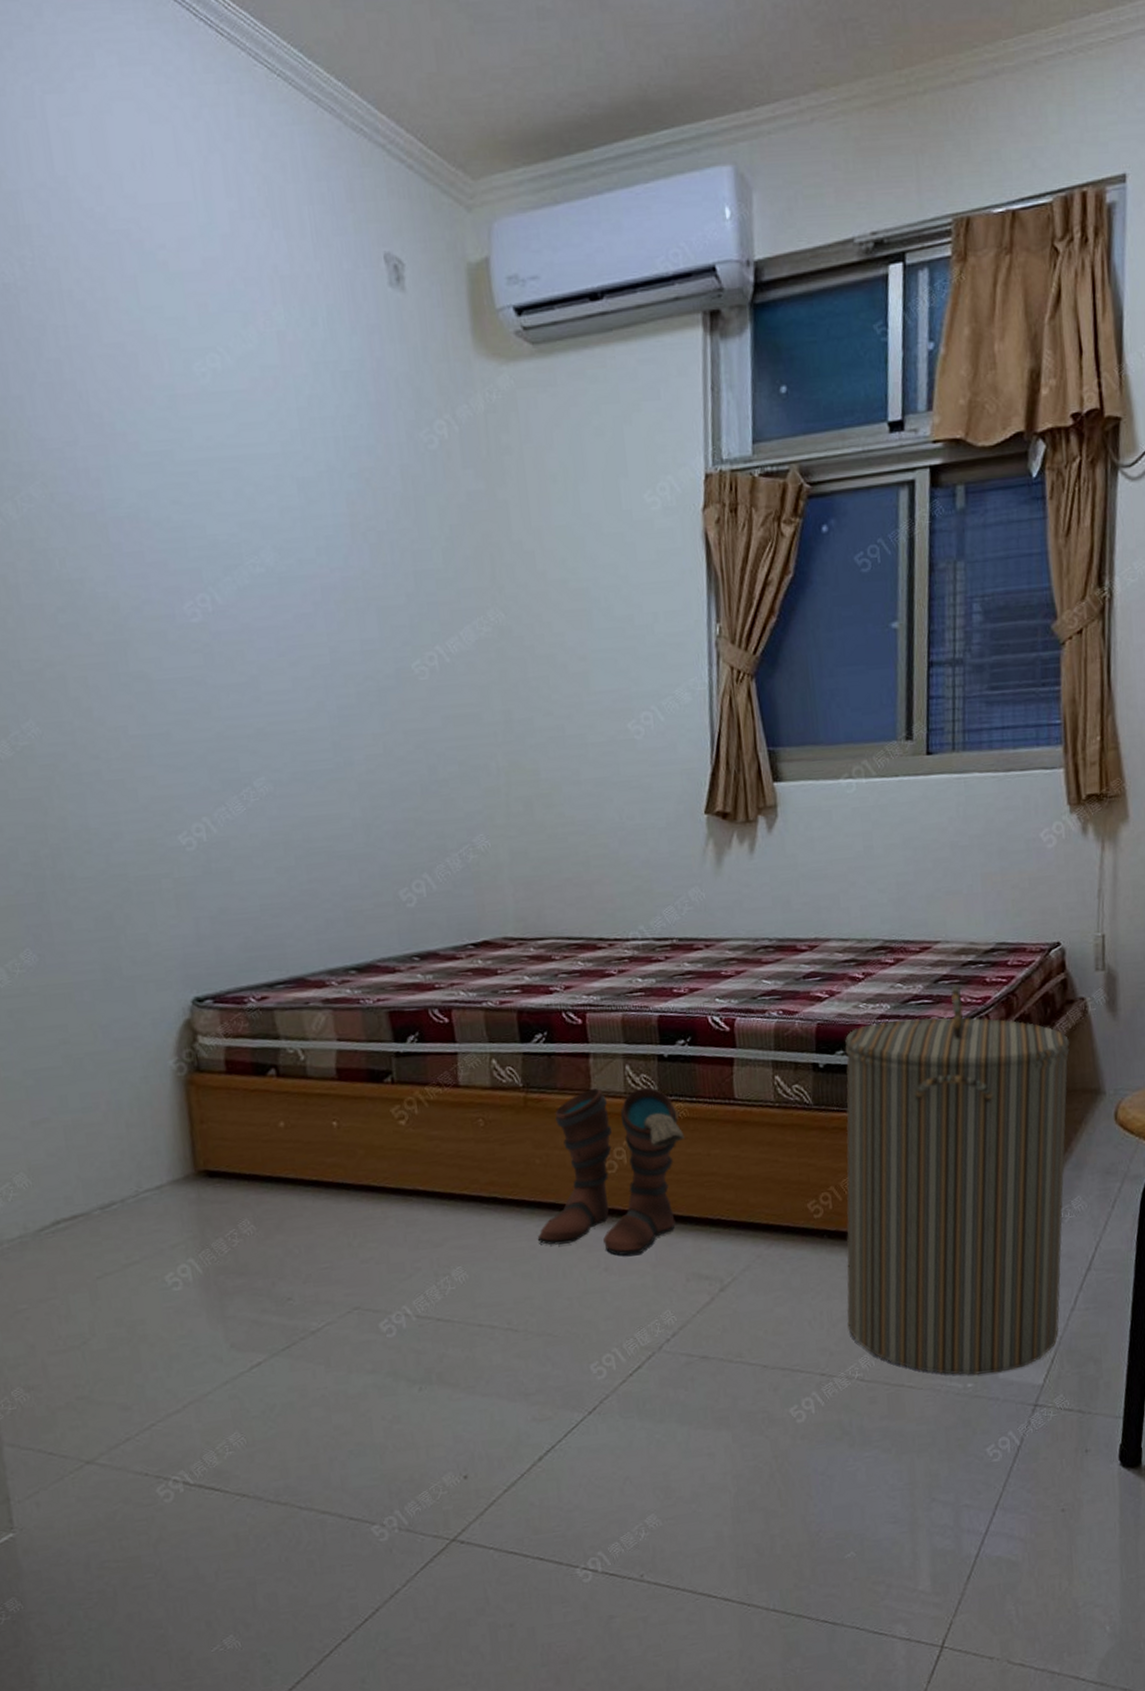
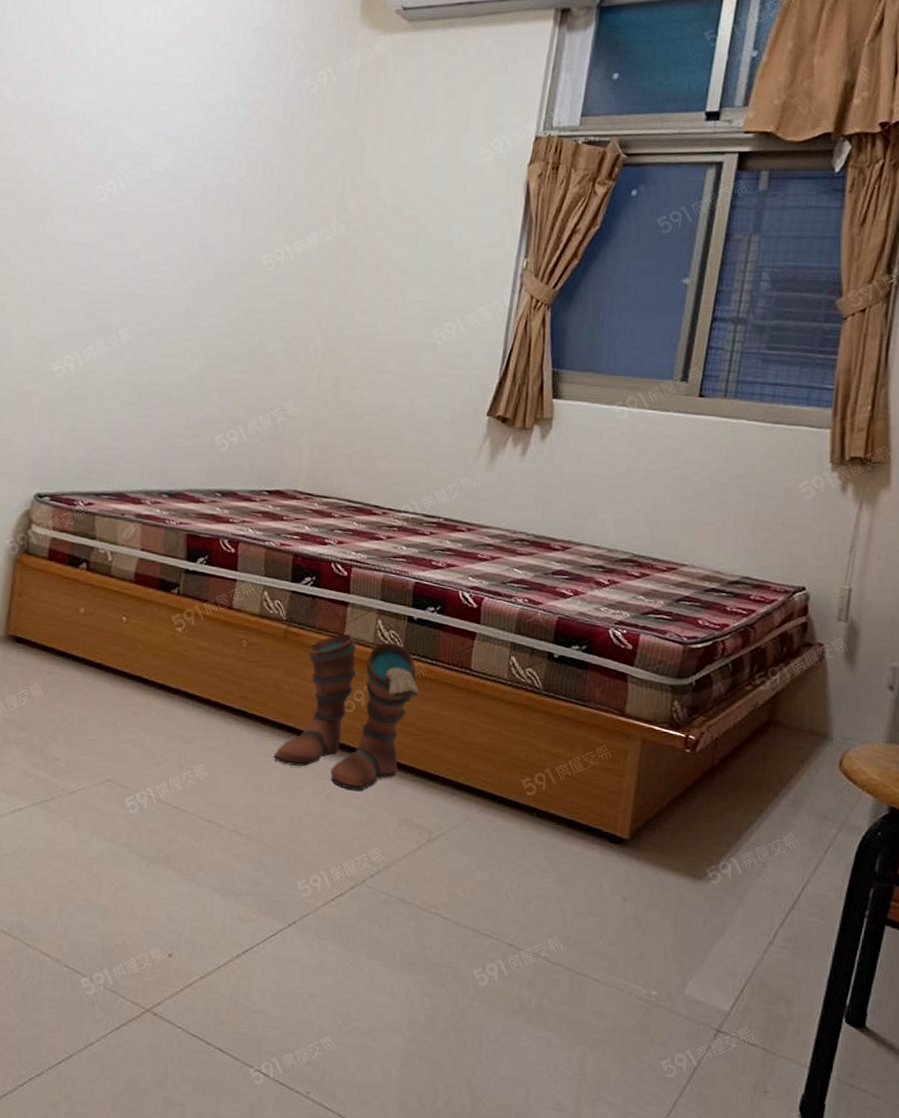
laundry hamper: present [845,985,1070,1375] -> none [542,607,803,989]

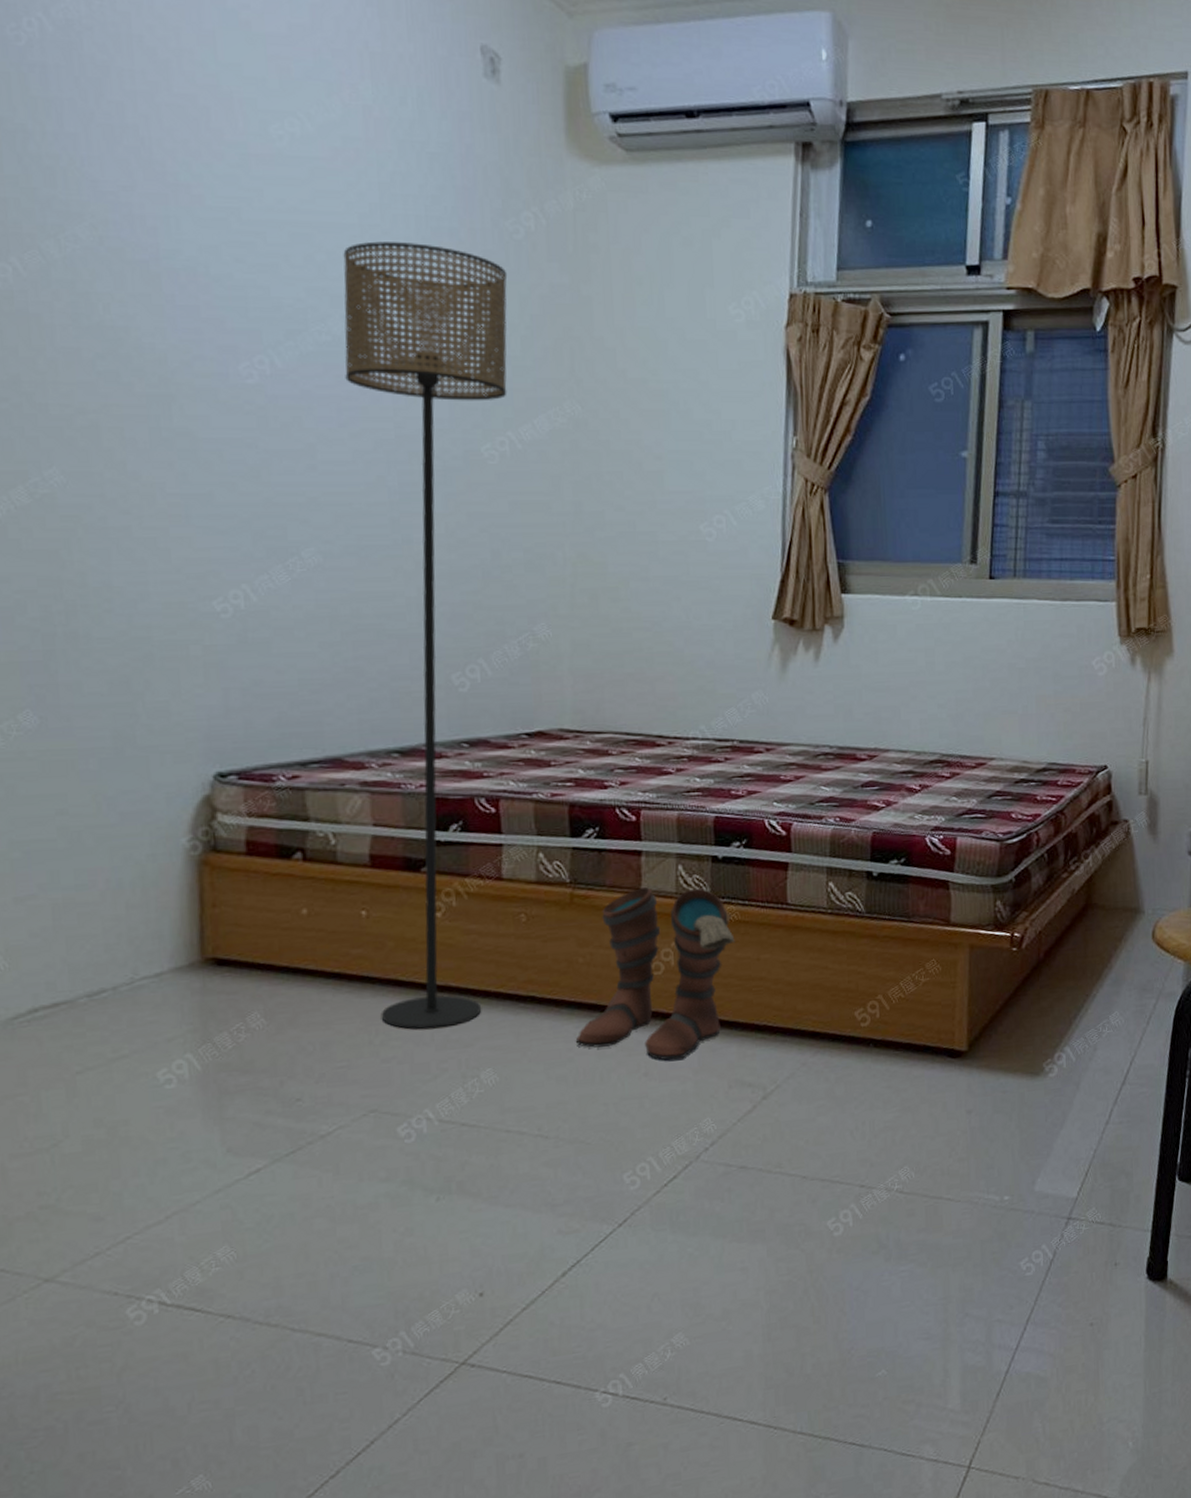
floor lamp: none [125,96,301,724] -> present [343,241,508,1030]

